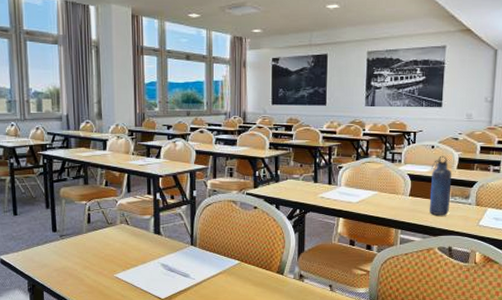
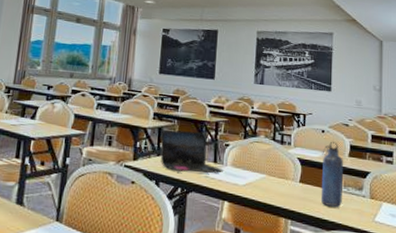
laptop: none [277,157,339,195] -> present [160,129,224,173]

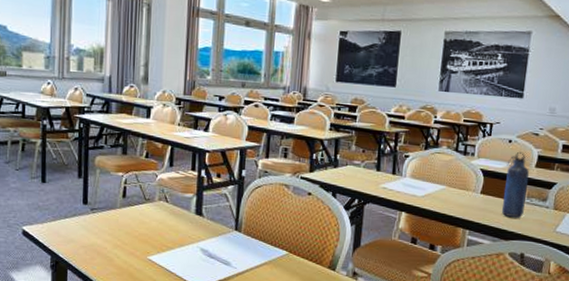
laptop: present [160,129,224,173] -> none [337,141,403,185]

